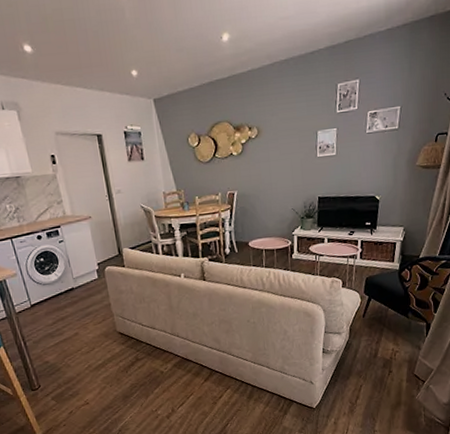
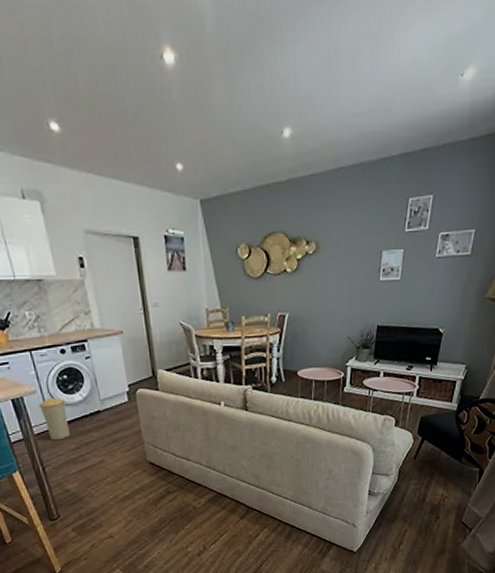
trash can: none [19,278,48,317] -> present [38,398,70,441]

